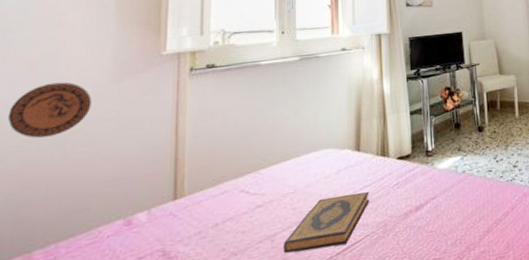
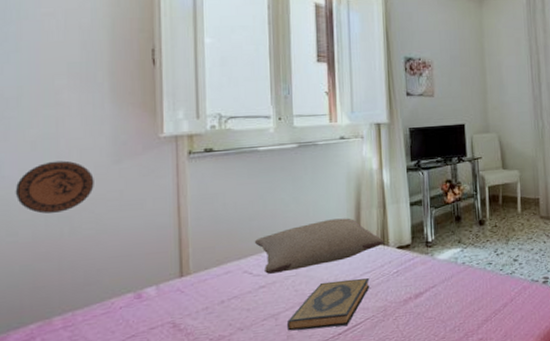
pillow: none [252,129,385,192] -> present [254,218,385,274]

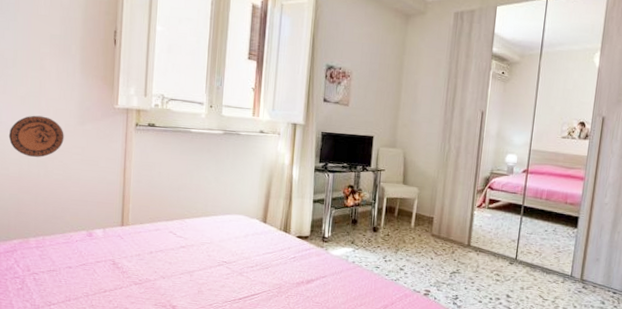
pillow: present [254,218,385,274] -> none [180,201,287,239]
hardback book: present [286,278,370,331] -> none [198,253,270,293]

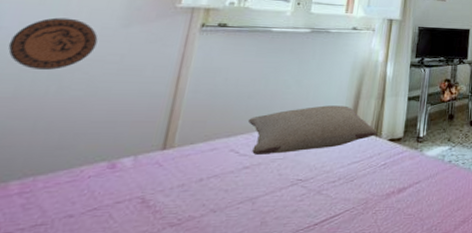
pillow: none [180,201,287,239] -> present [247,105,378,155]

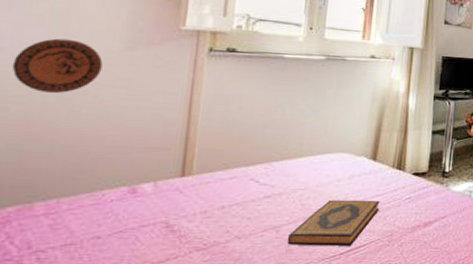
pillow: present [247,105,378,155] -> none [265,137,401,185]
hardback book: none [262,167,356,217] -> present [287,200,380,246]

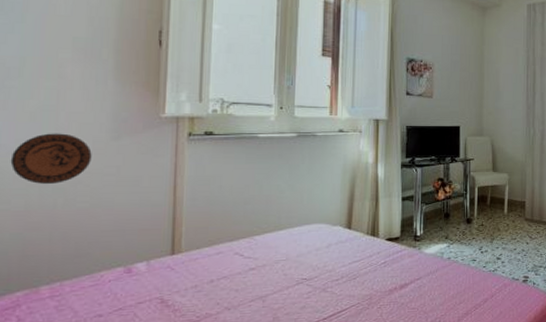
hardback book: present [287,200,380,246] -> none [273,266,357,313]

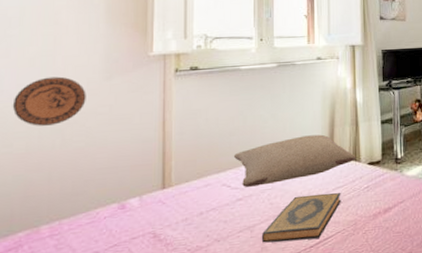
pillow: none [247,208,375,257] -> present [233,134,356,187]
hardback book: none [273,266,357,313] -> present [261,192,341,243]

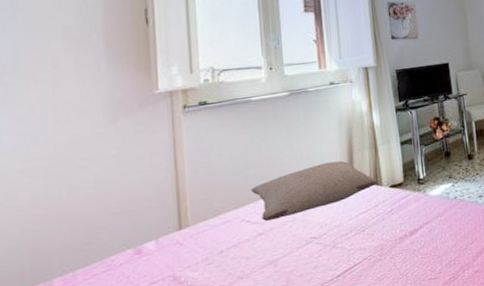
decorative plate: present [12,76,86,126] -> none [13,122,92,176]
hardback book: present [261,192,341,243] -> none [285,219,366,277]

